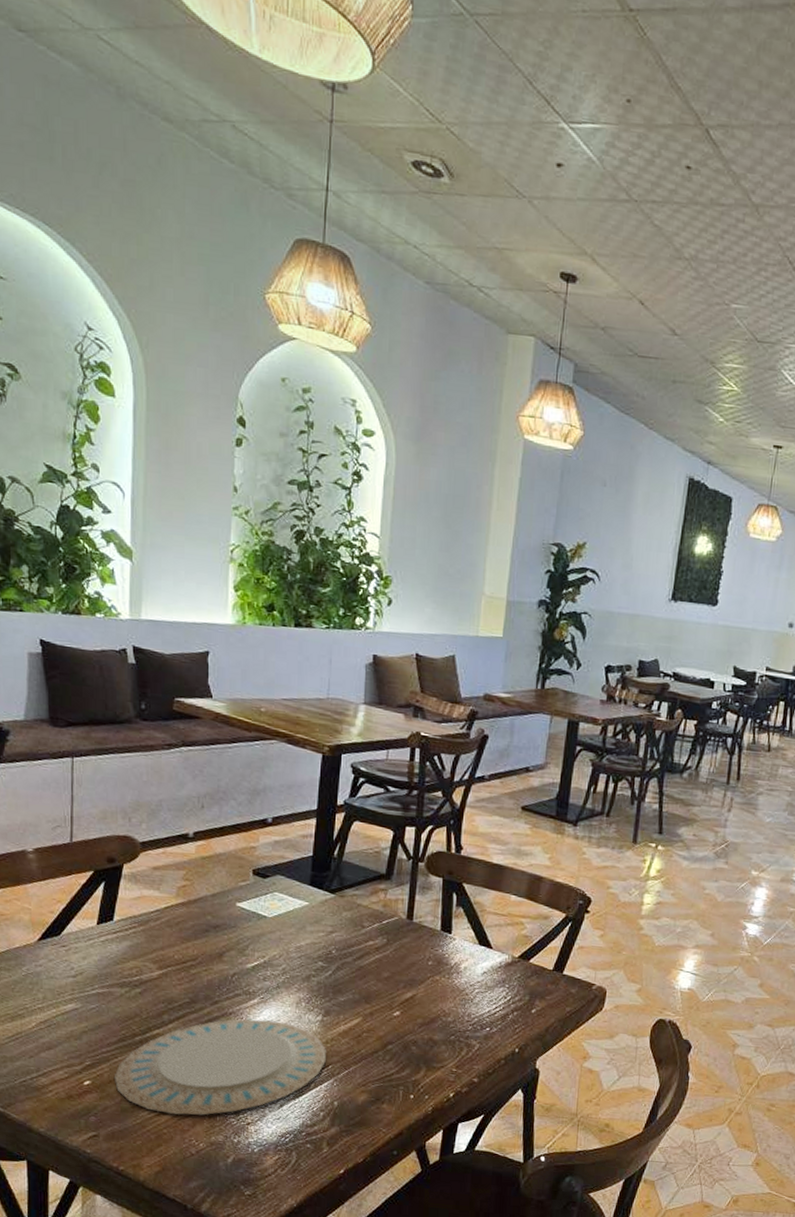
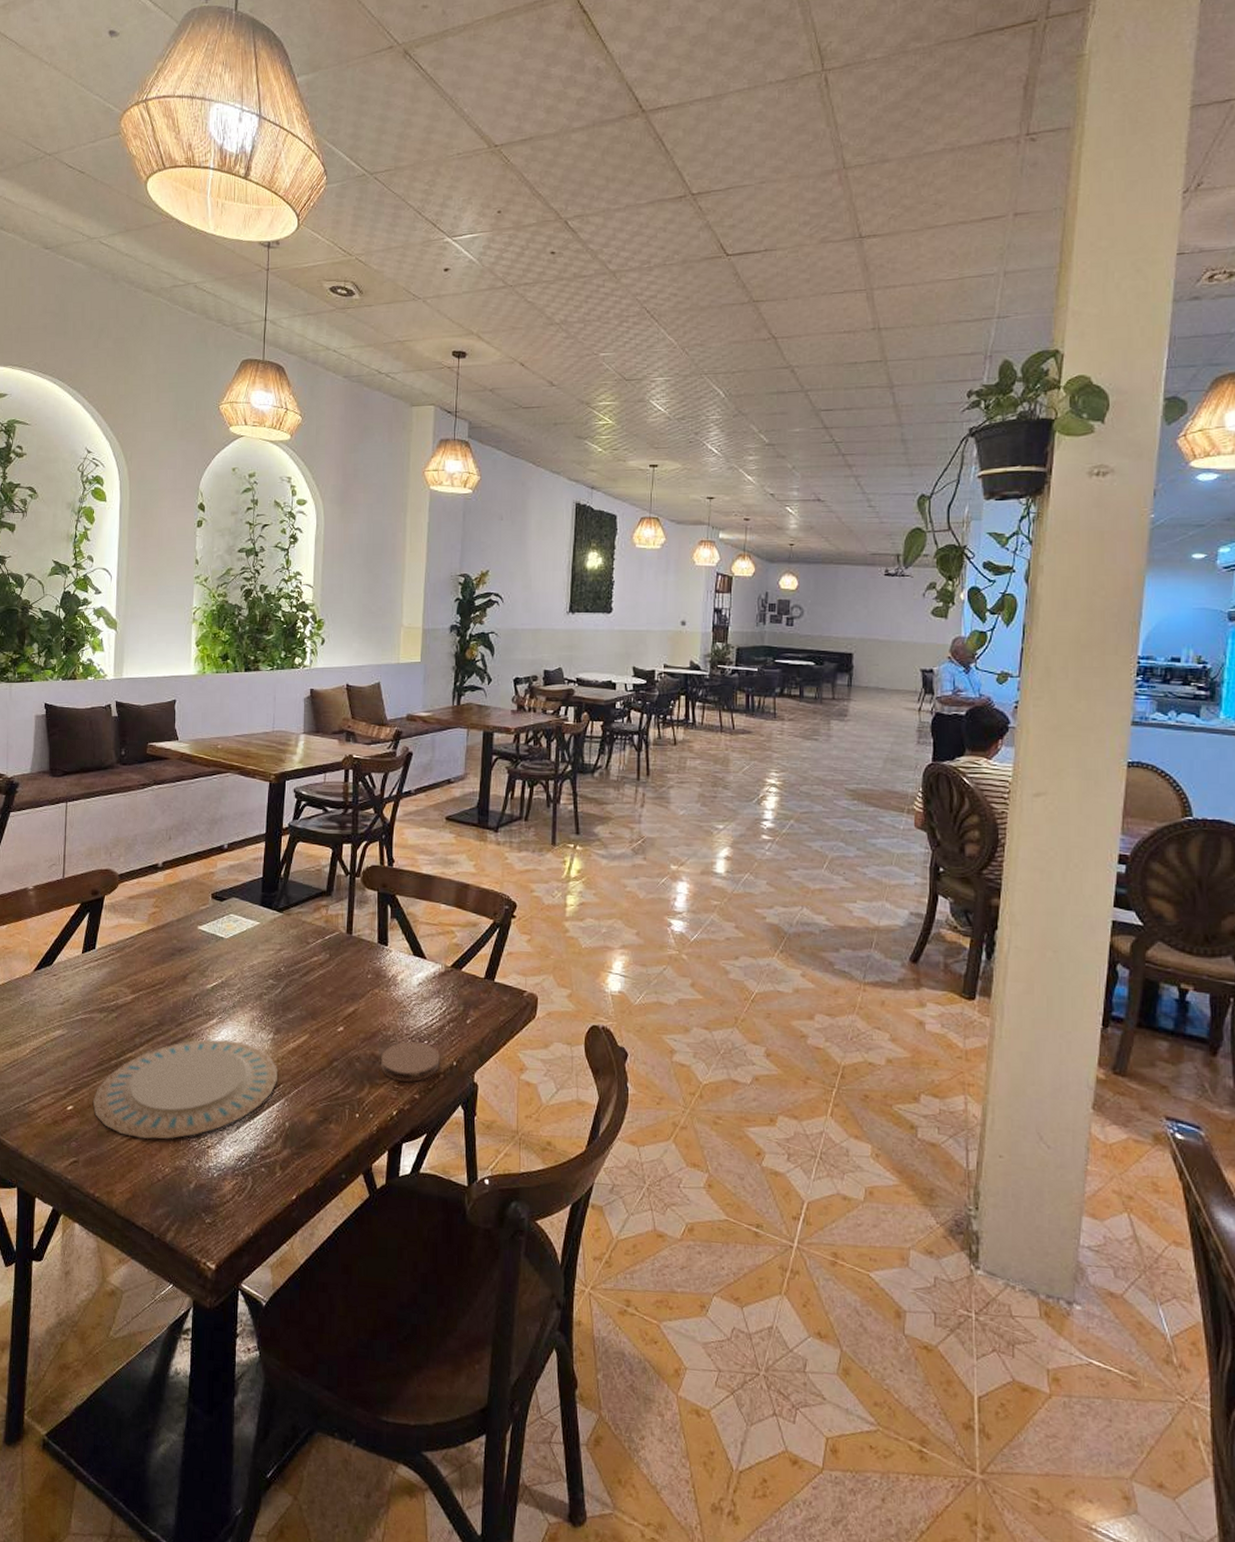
coaster: none [438,1028,502,1067] -> present [380,1041,440,1082]

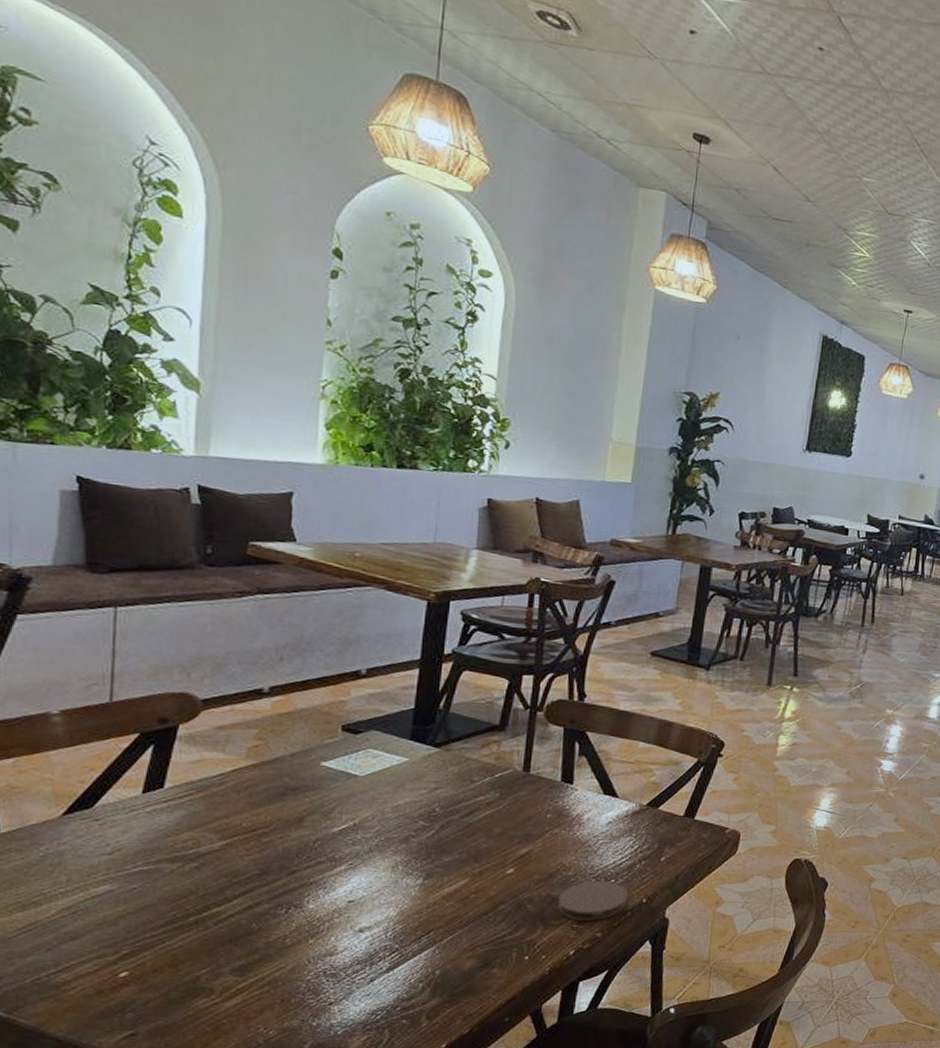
plate: present [92,1039,277,1139] -> none [159,887,427,1001]

